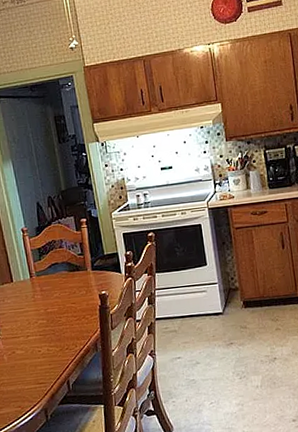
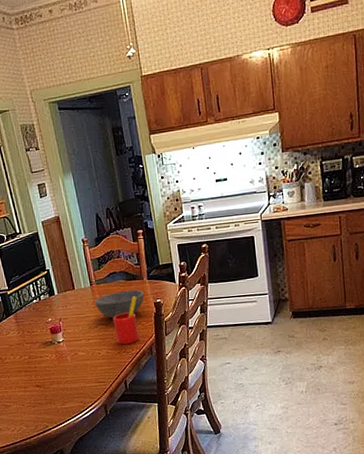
bowl: none [34,281,88,313] -> present [94,289,144,319]
straw: none [54,288,84,341] -> present [112,296,140,345]

